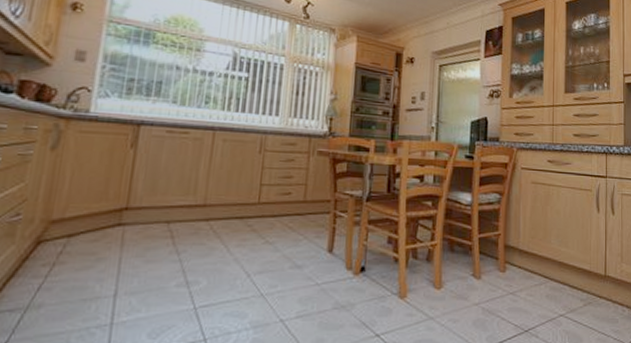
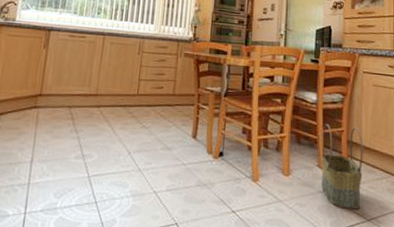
basket: none [476,228,521,321] -> present [320,124,363,210]

